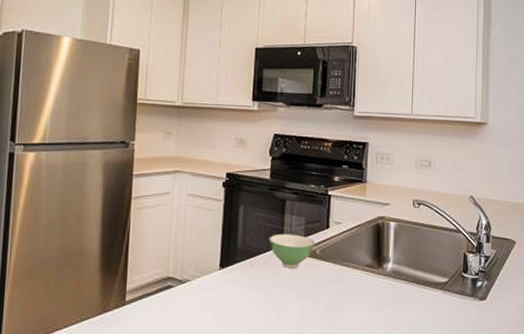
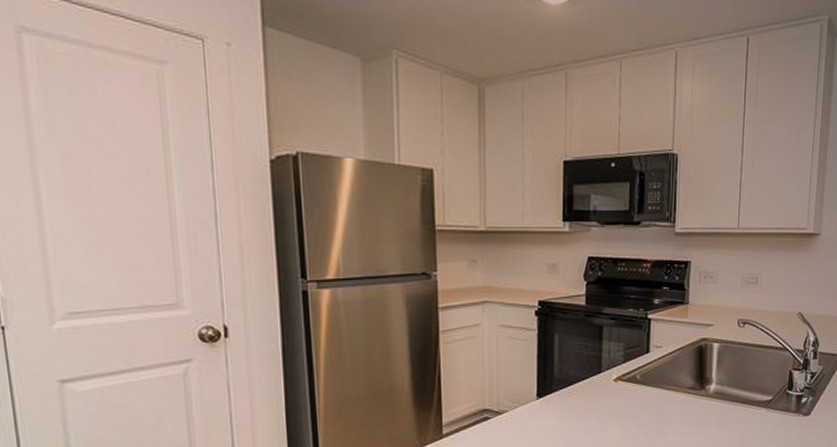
bowl: present [268,234,314,268] -> none [586,360,634,394]

